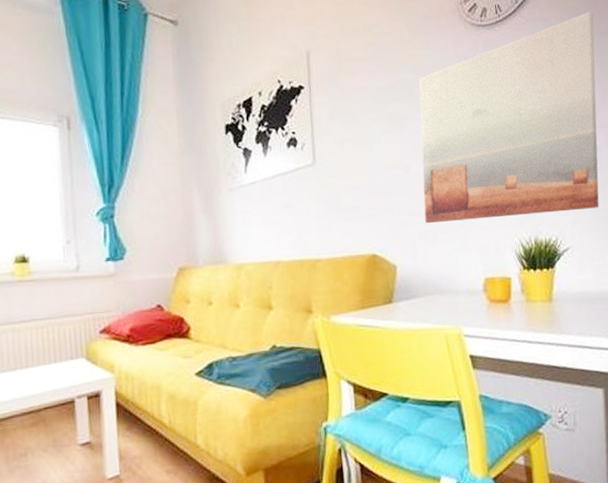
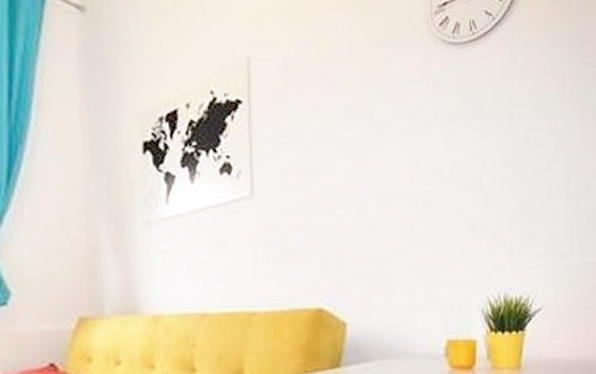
wall art: present [419,11,599,223] -> none [379,37,578,273]

